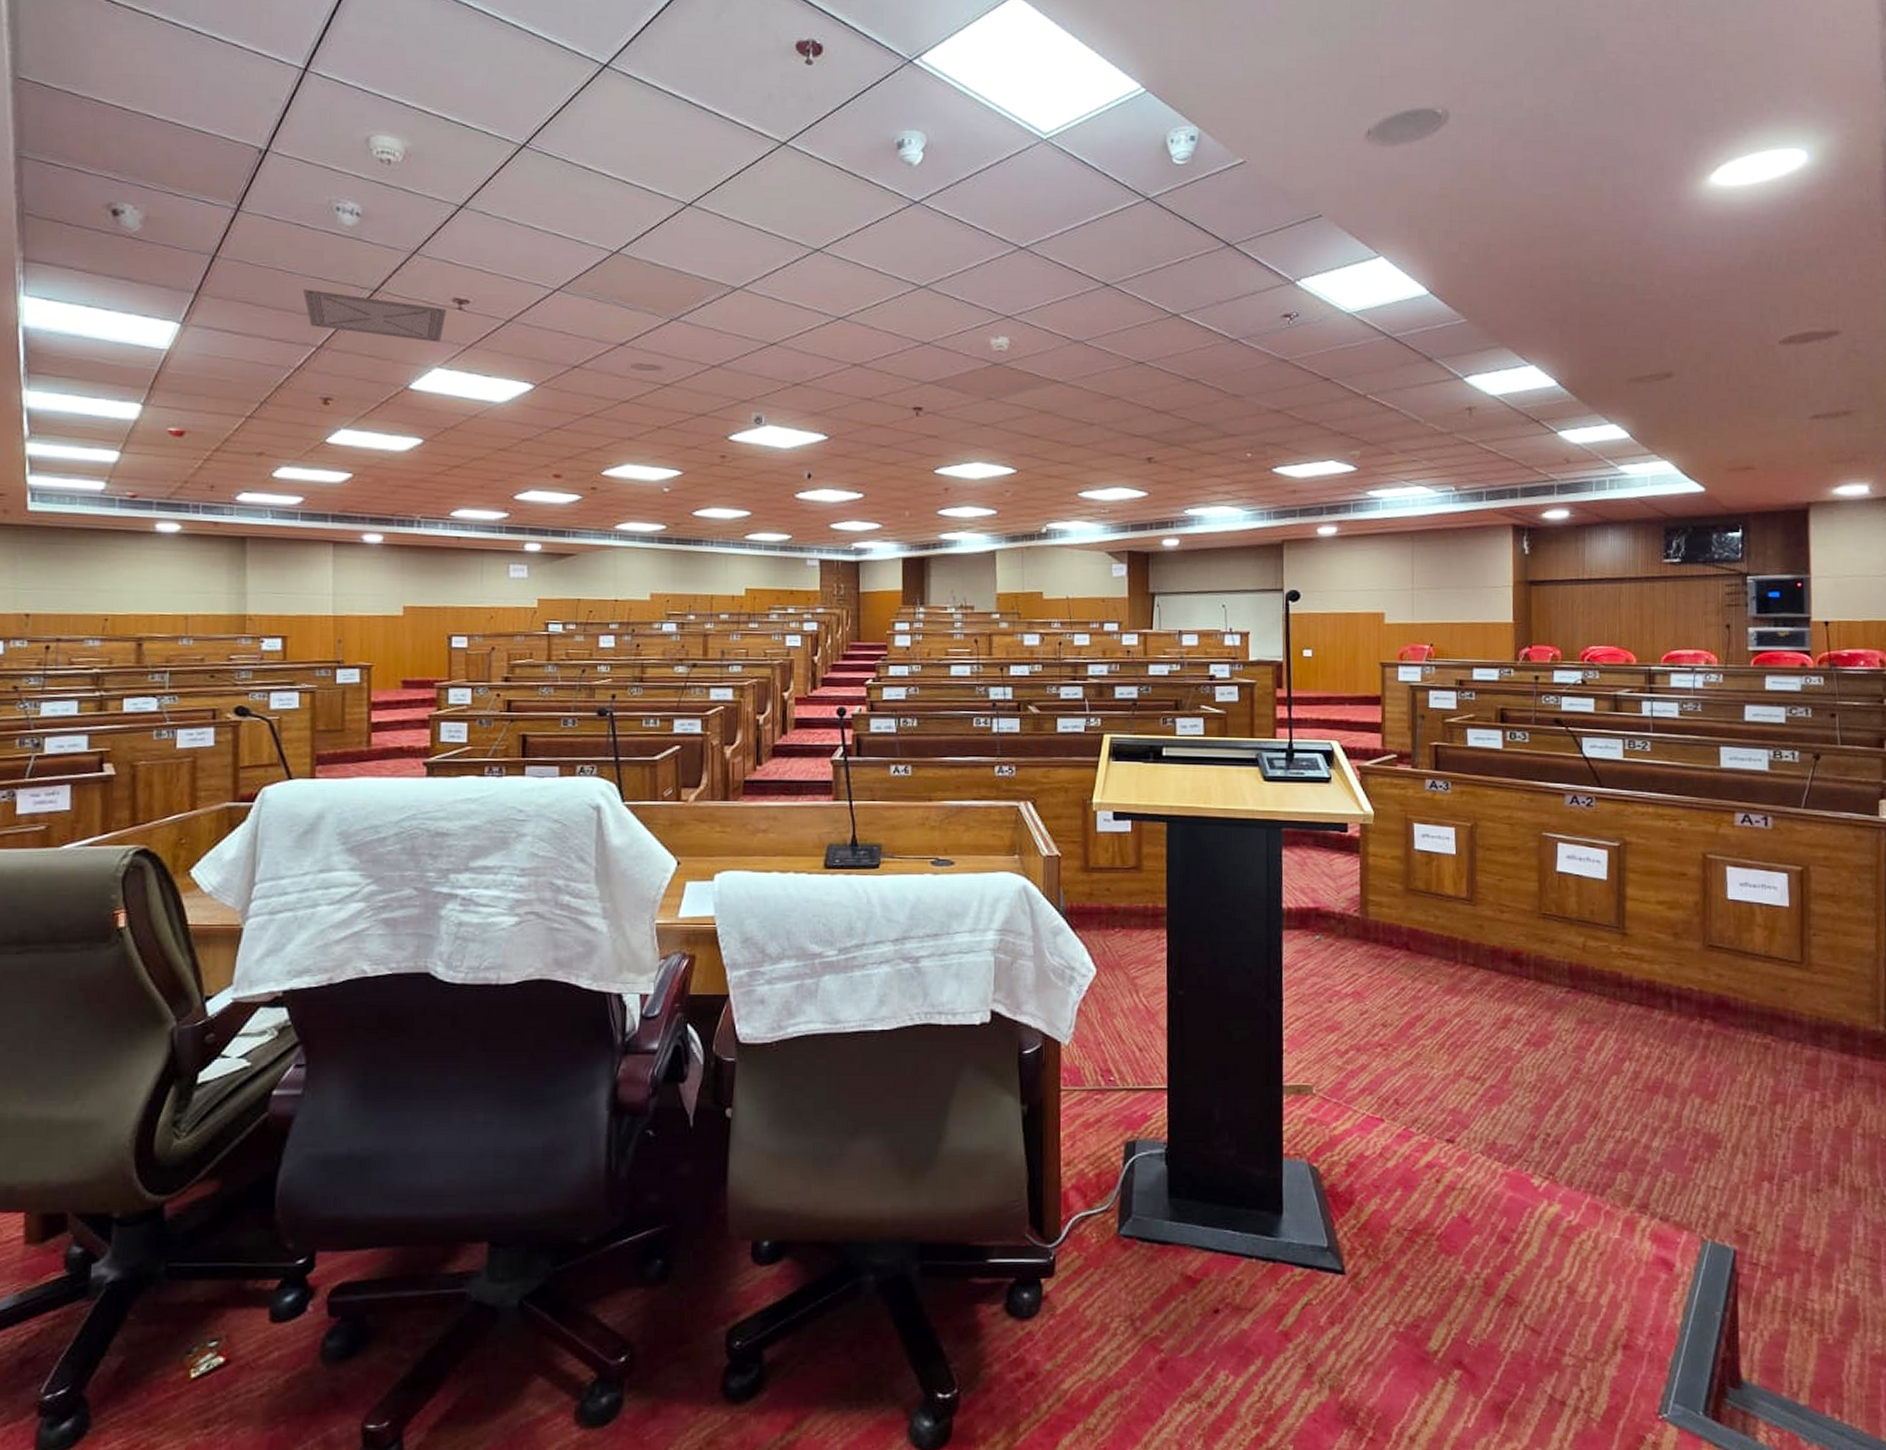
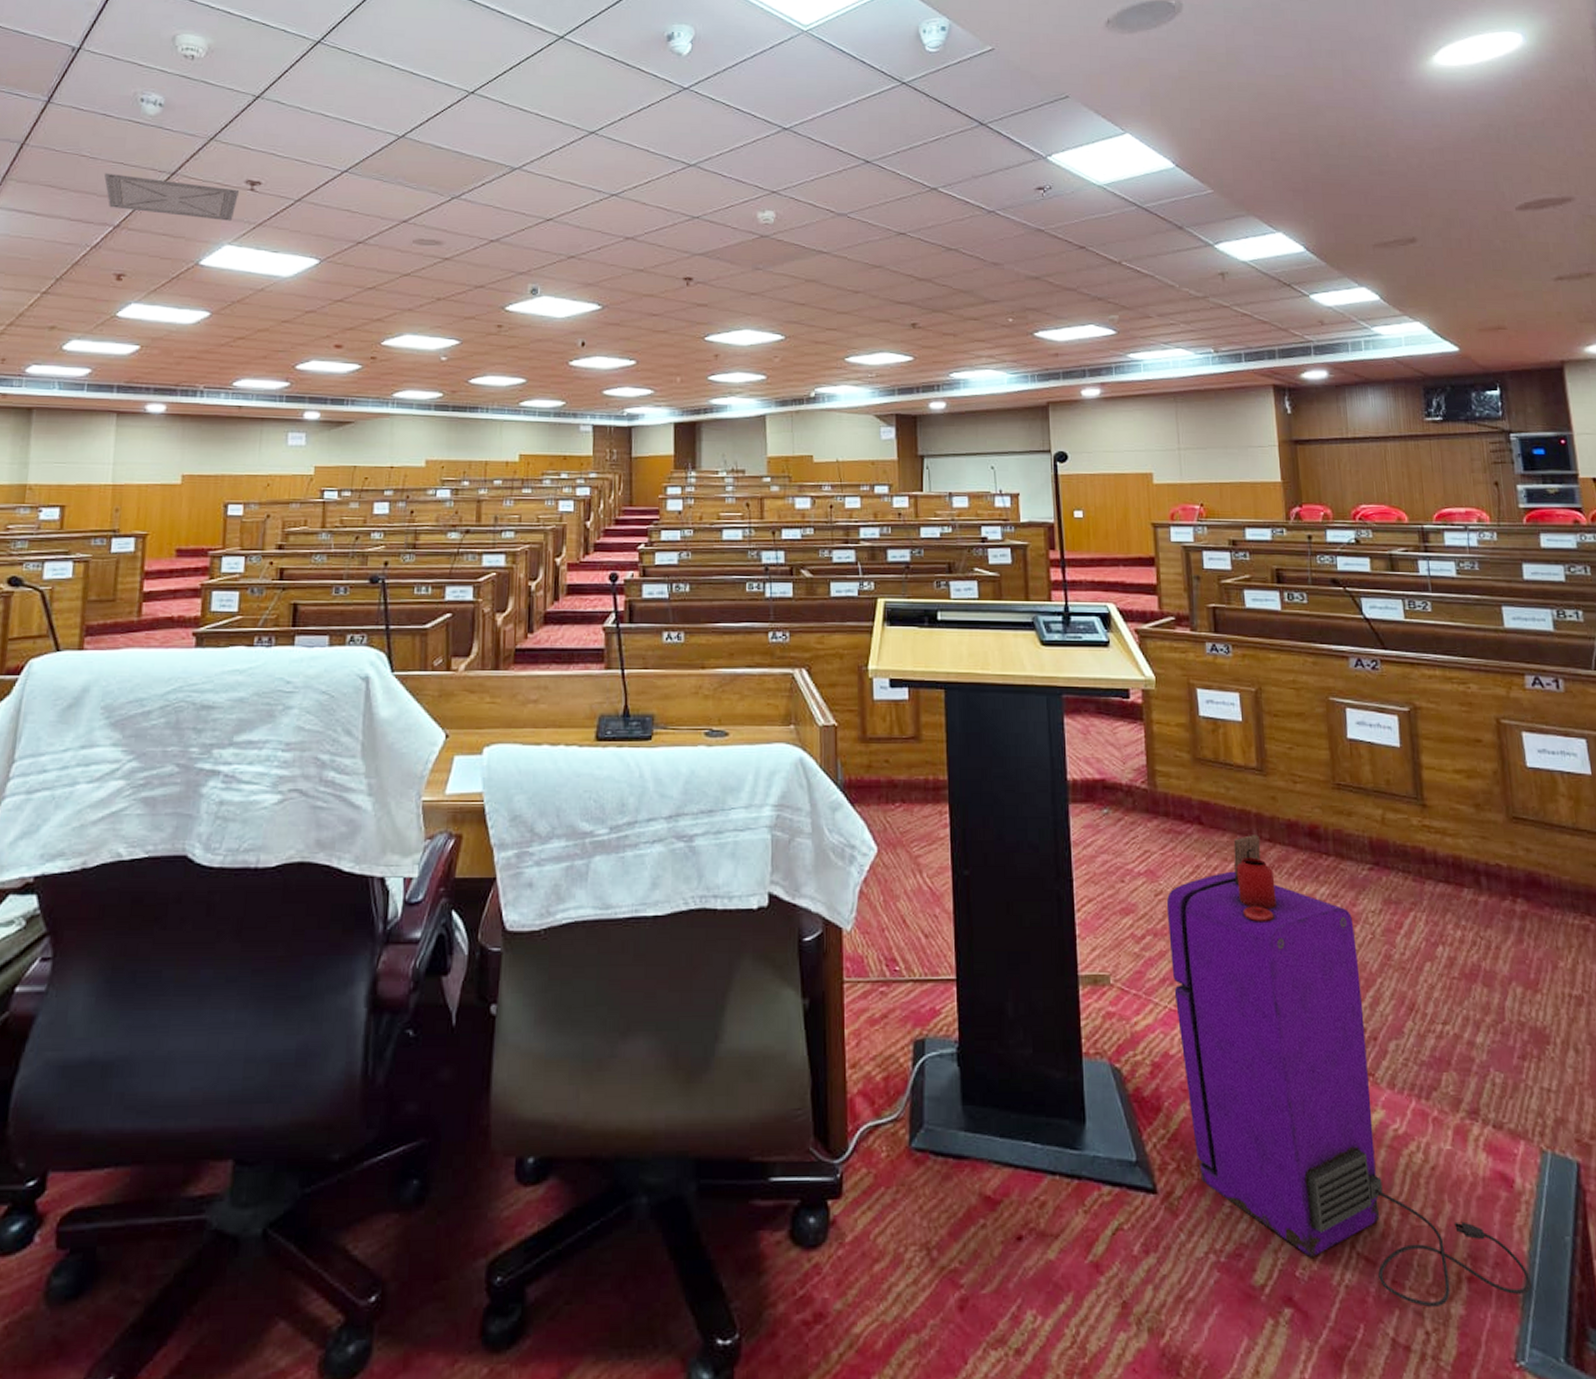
air purifier: none [1370,960,1681,1369] -> present [1166,835,1532,1307]

